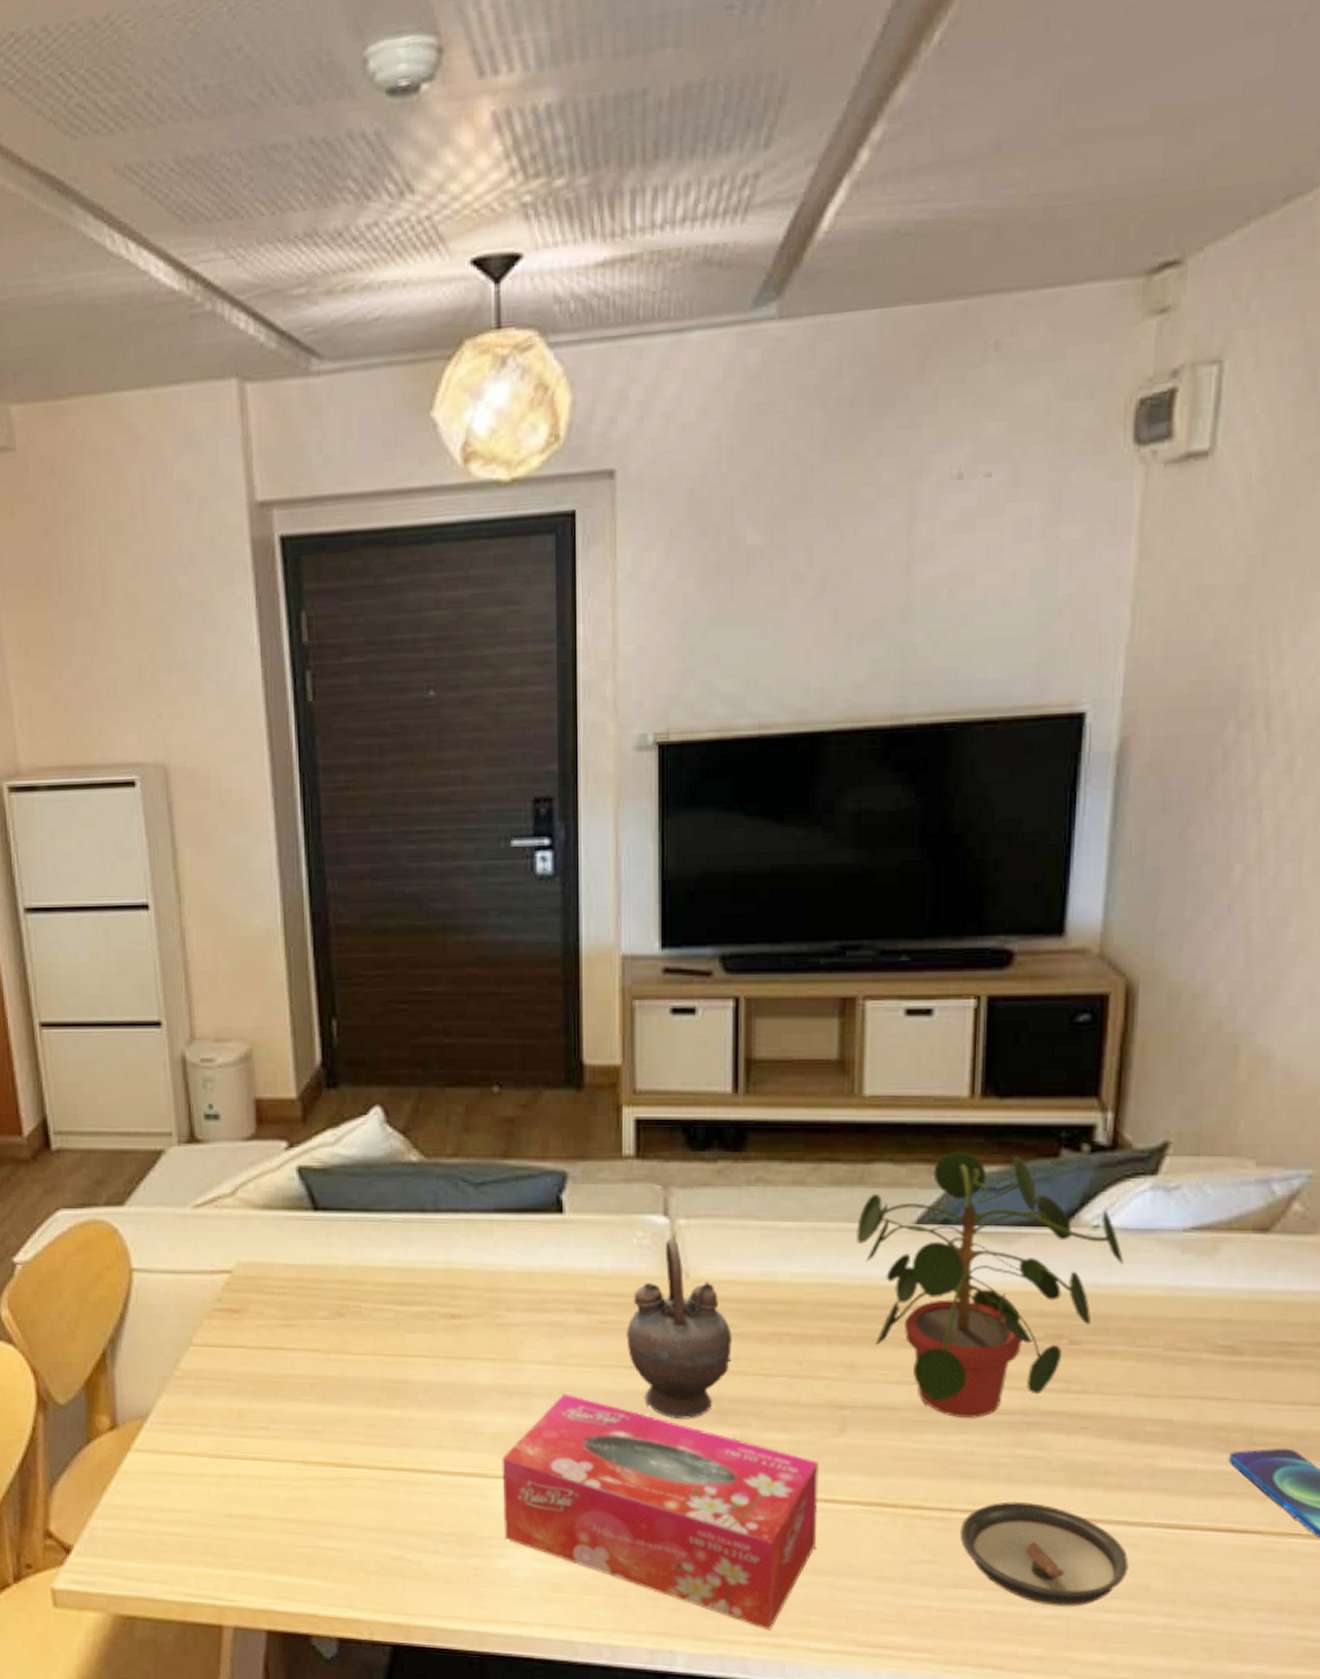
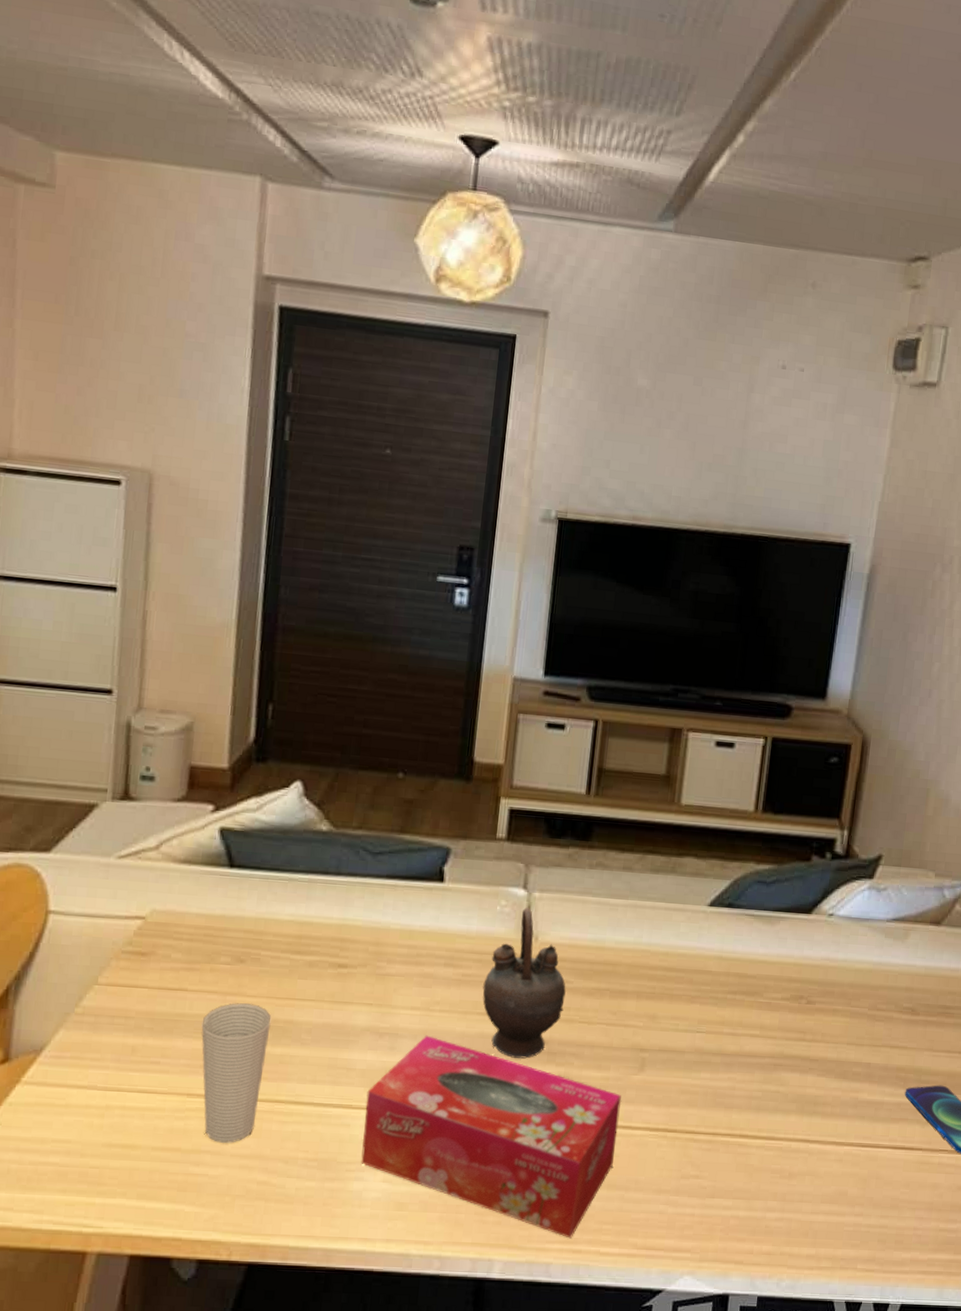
cup: none [307,1361,383,1515] -> present [201,1003,272,1143]
potted plant: present [855,1151,1123,1419] -> none [665,852,847,1061]
saucer: present [959,1502,1129,1607] -> none [719,1127,835,1211]

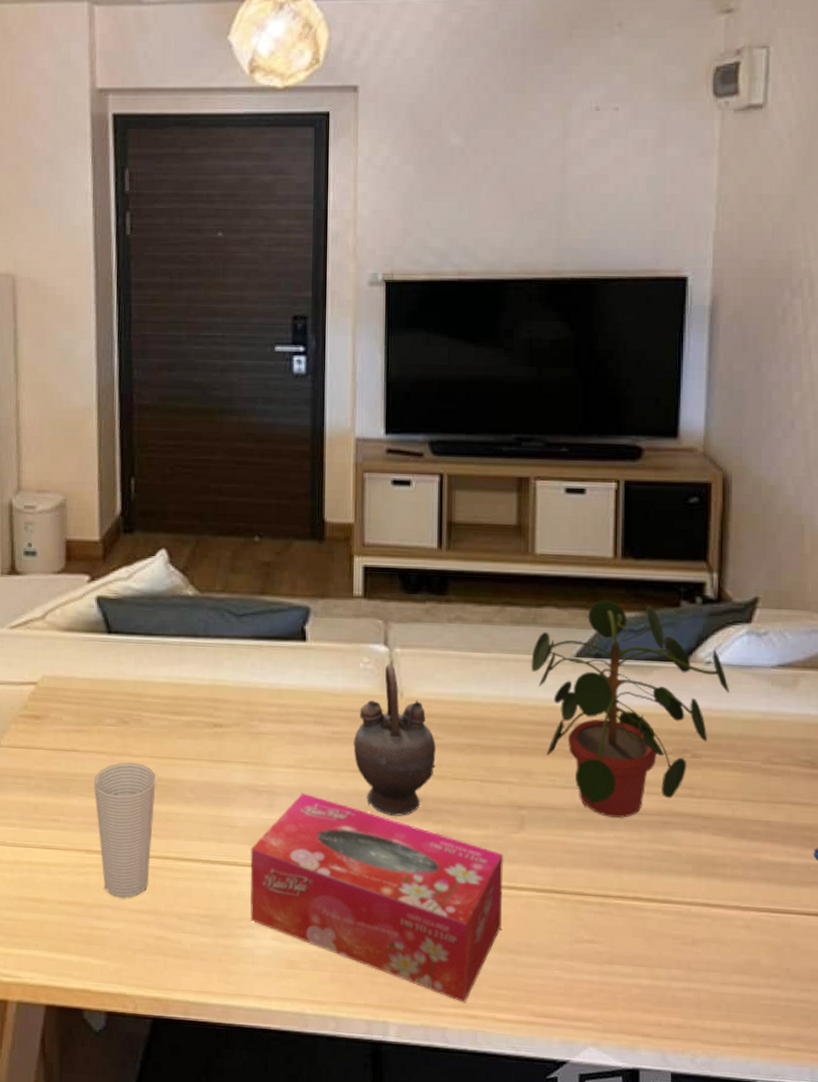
potted plant: none [665,852,847,1061] -> present [530,600,729,818]

